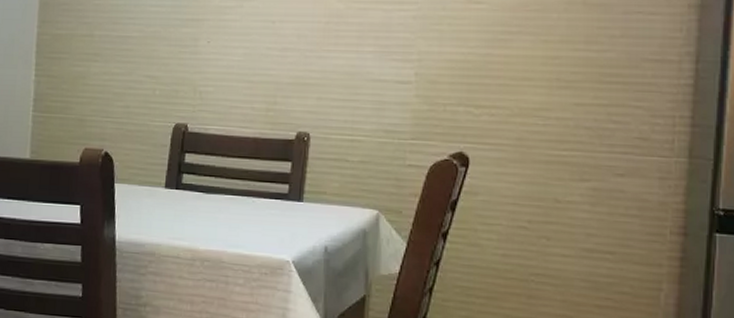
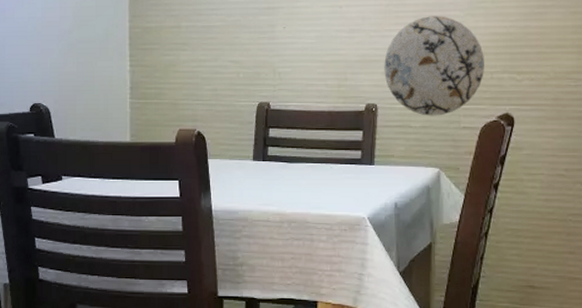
decorative plate: none [319,37,437,151] -> present [384,16,484,116]

